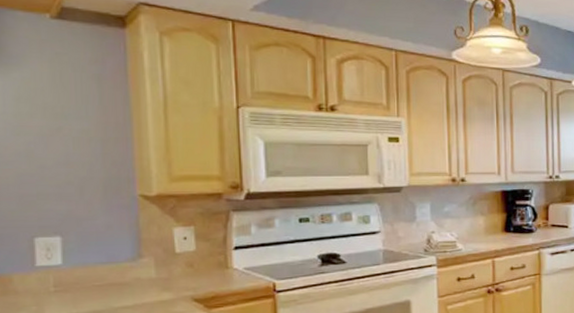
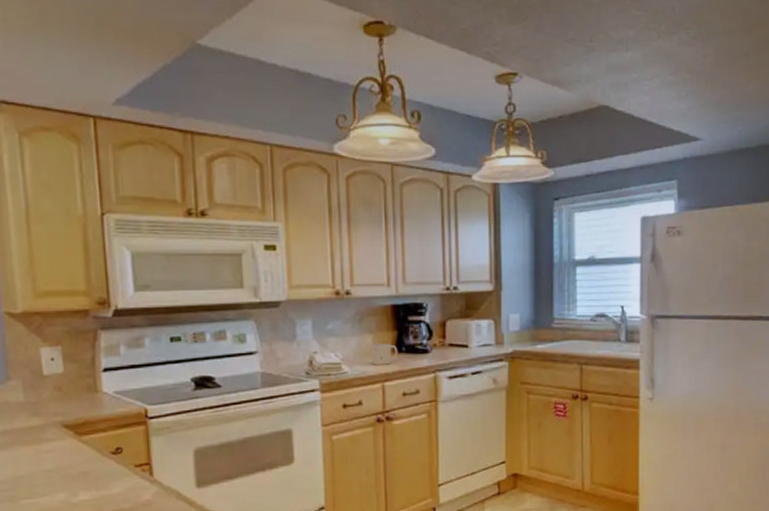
mug: none [483,224,507,243] -> present [371,343,398,365]

